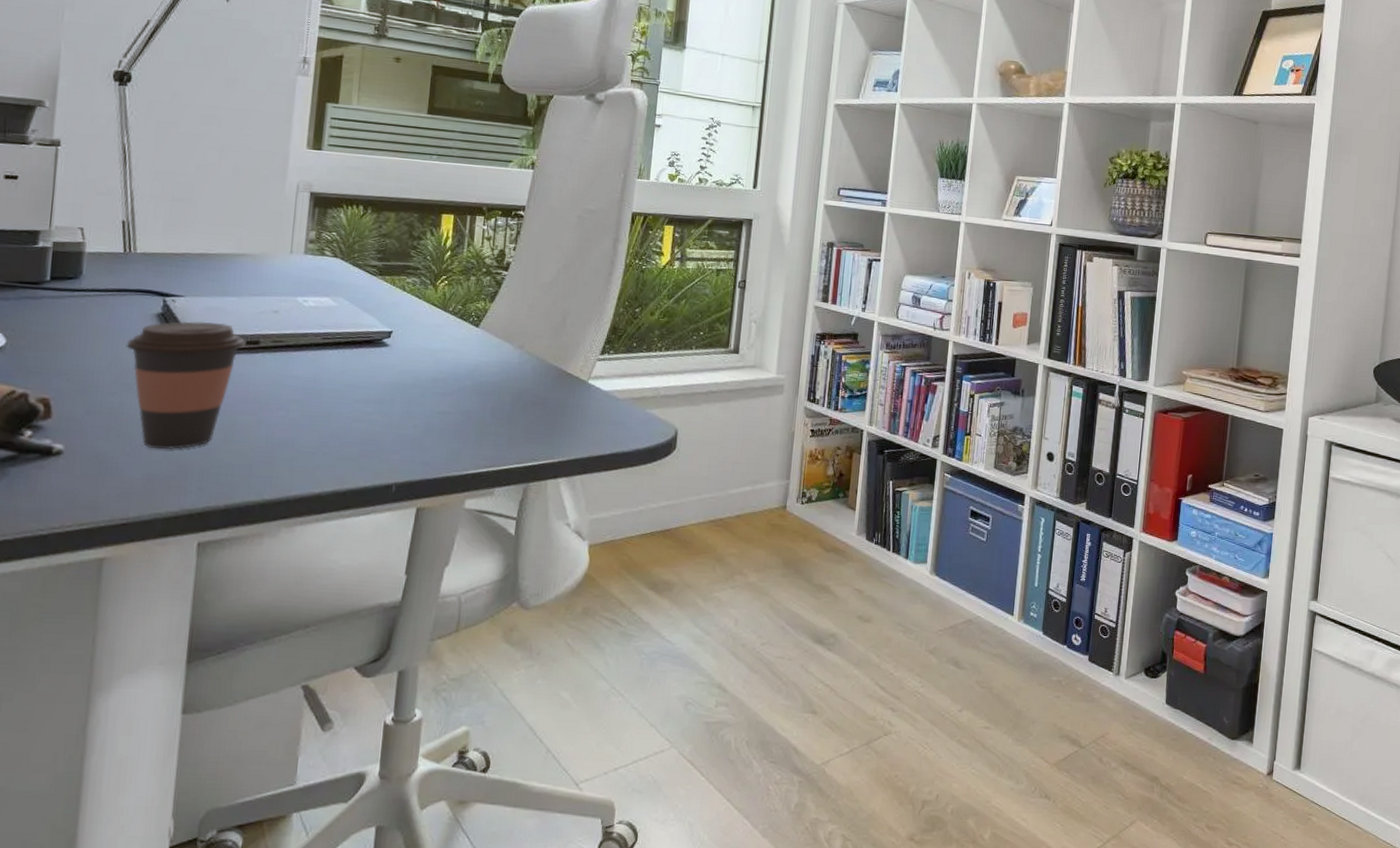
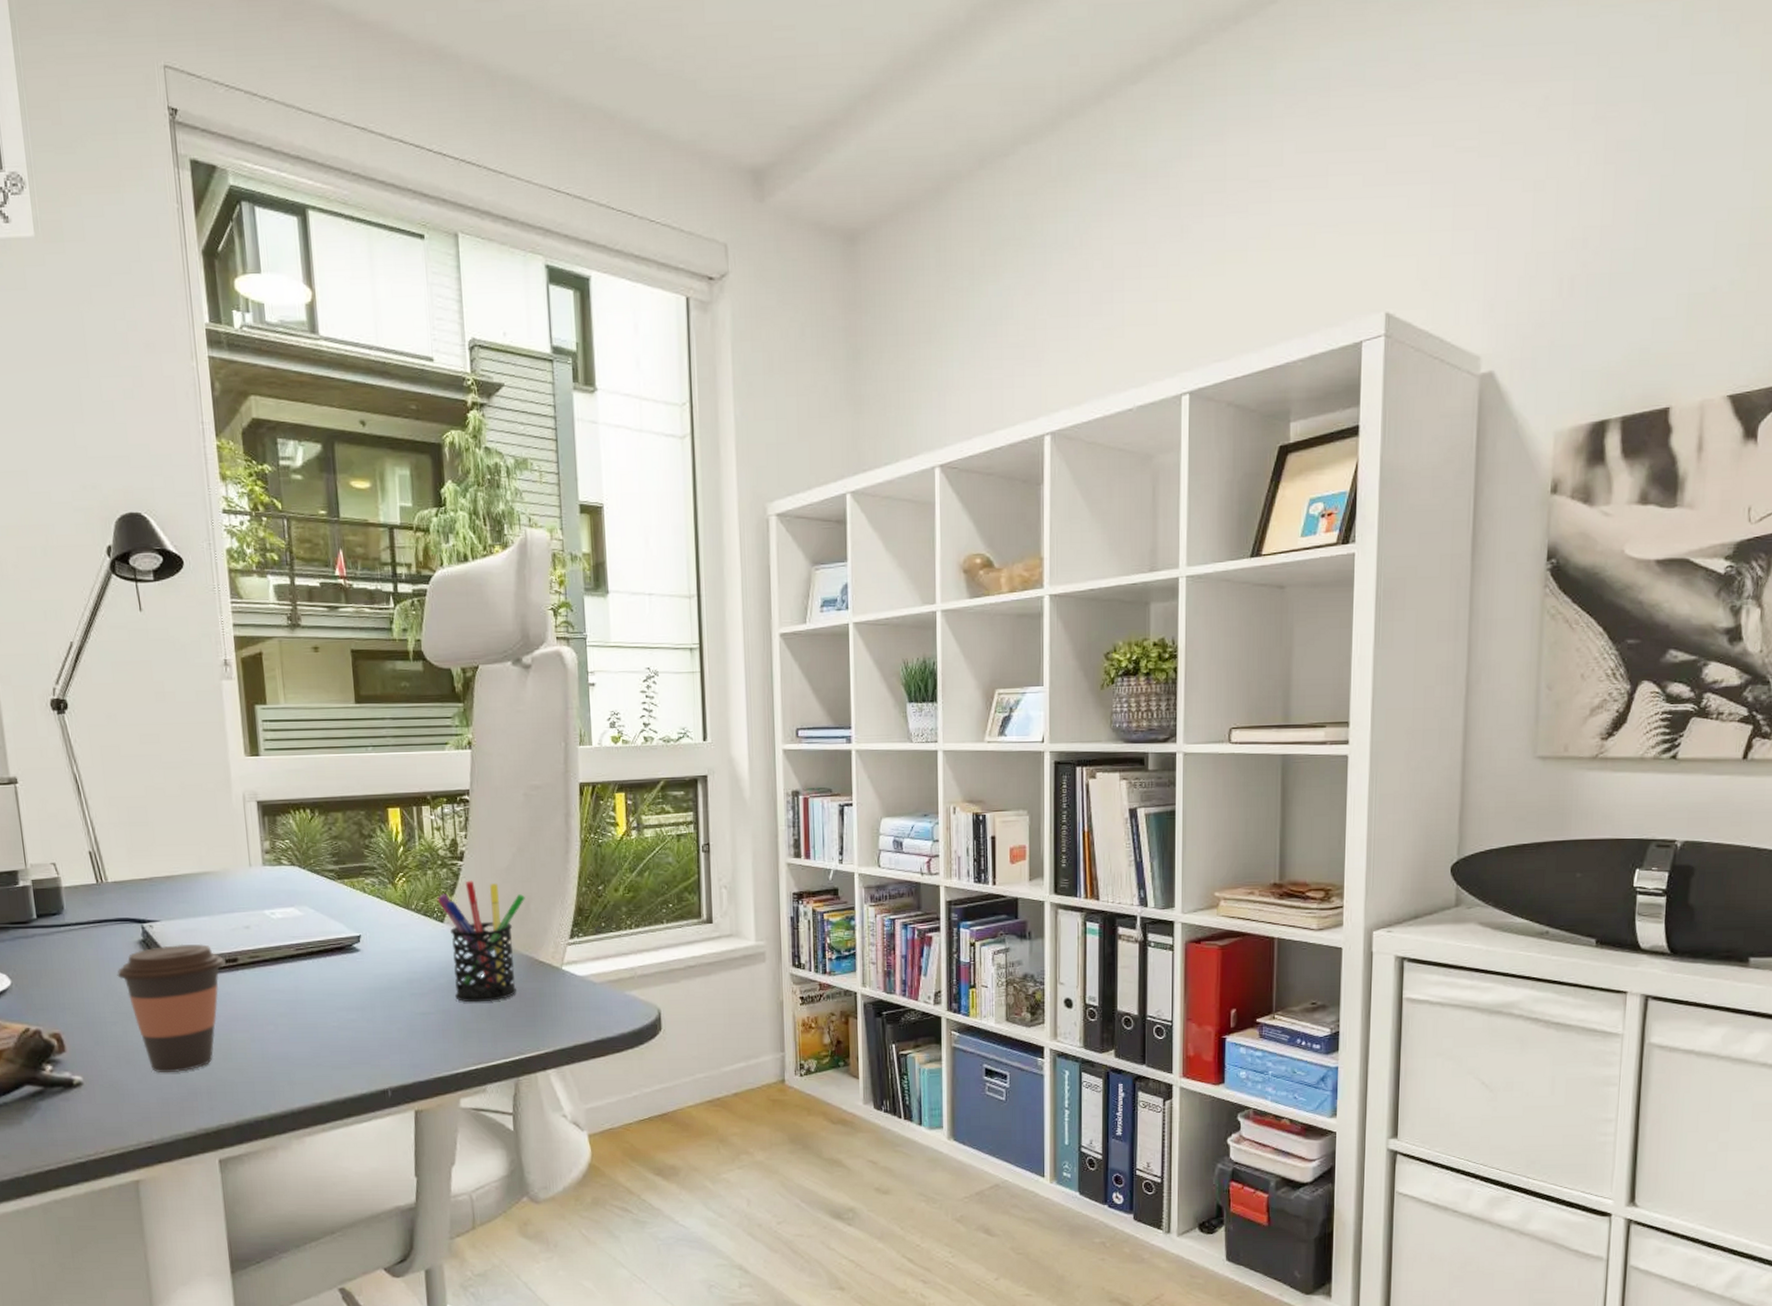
pen holder: none [476,290,563,407] -> present [437,880,525,1003]

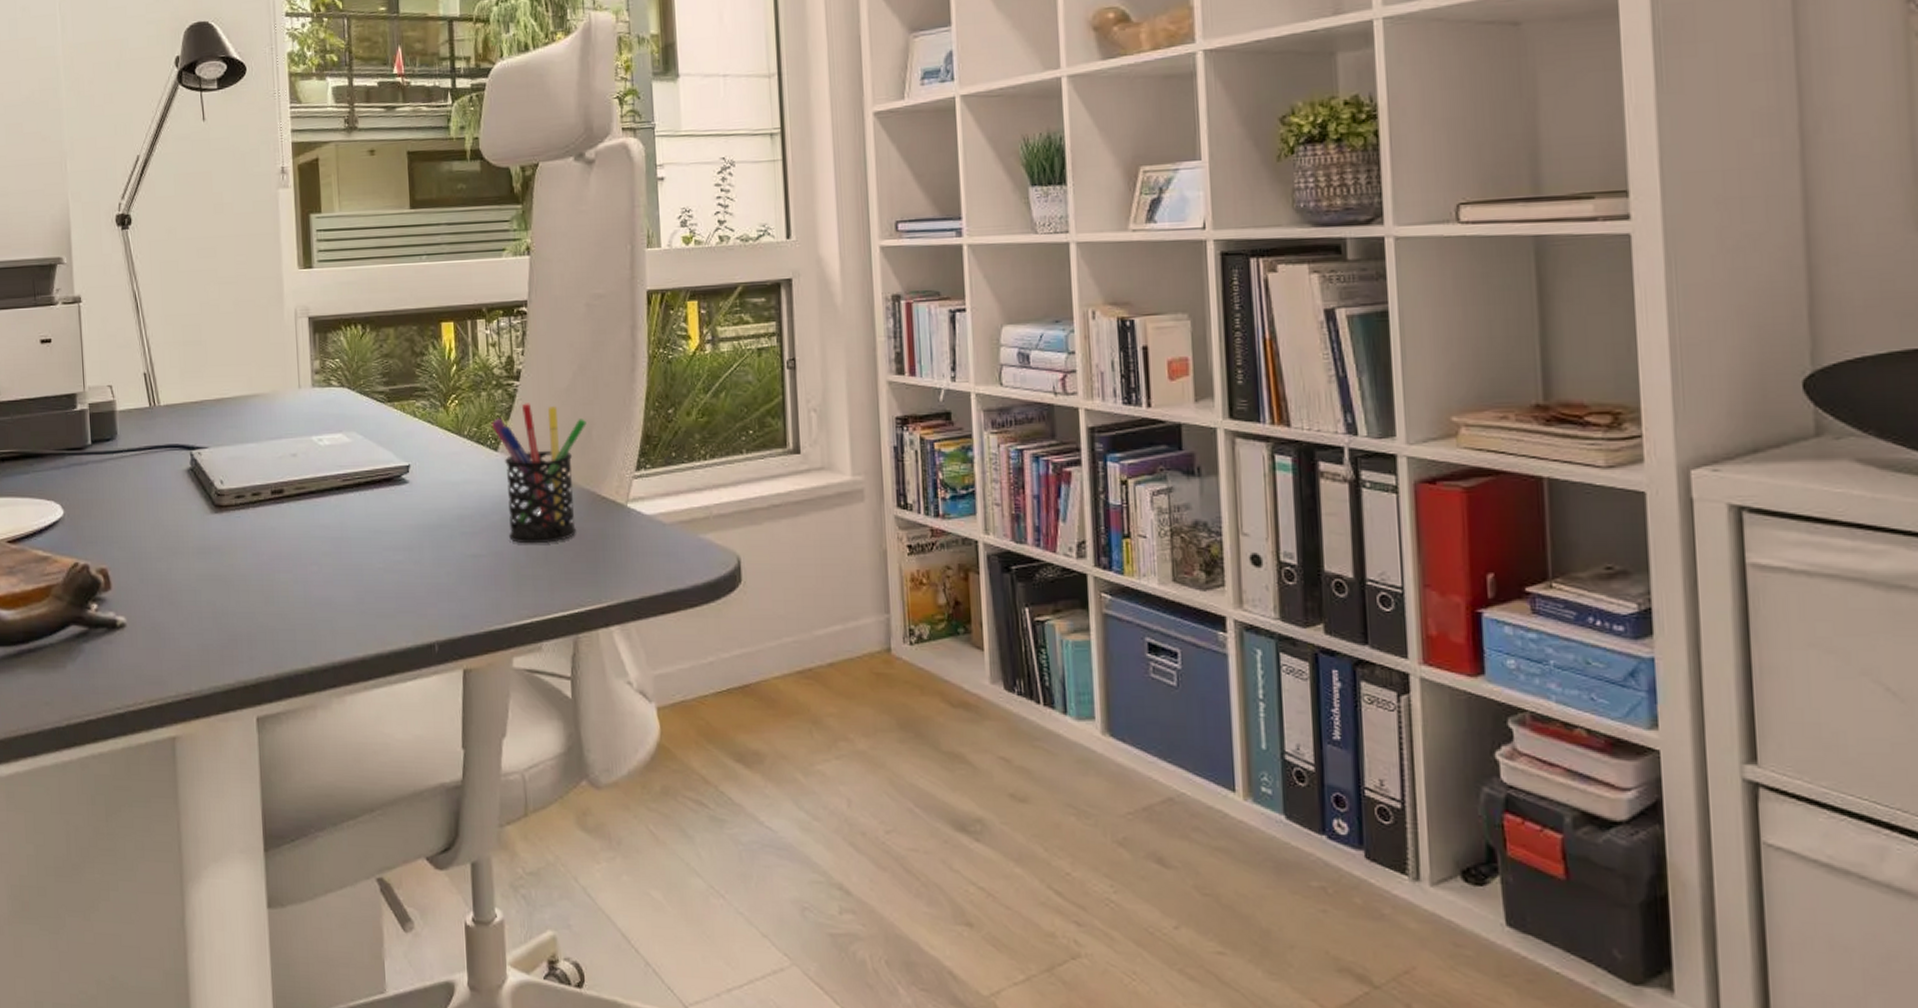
coffee cup: present [117,943,224,1074] -> none [164,472,270,617]

